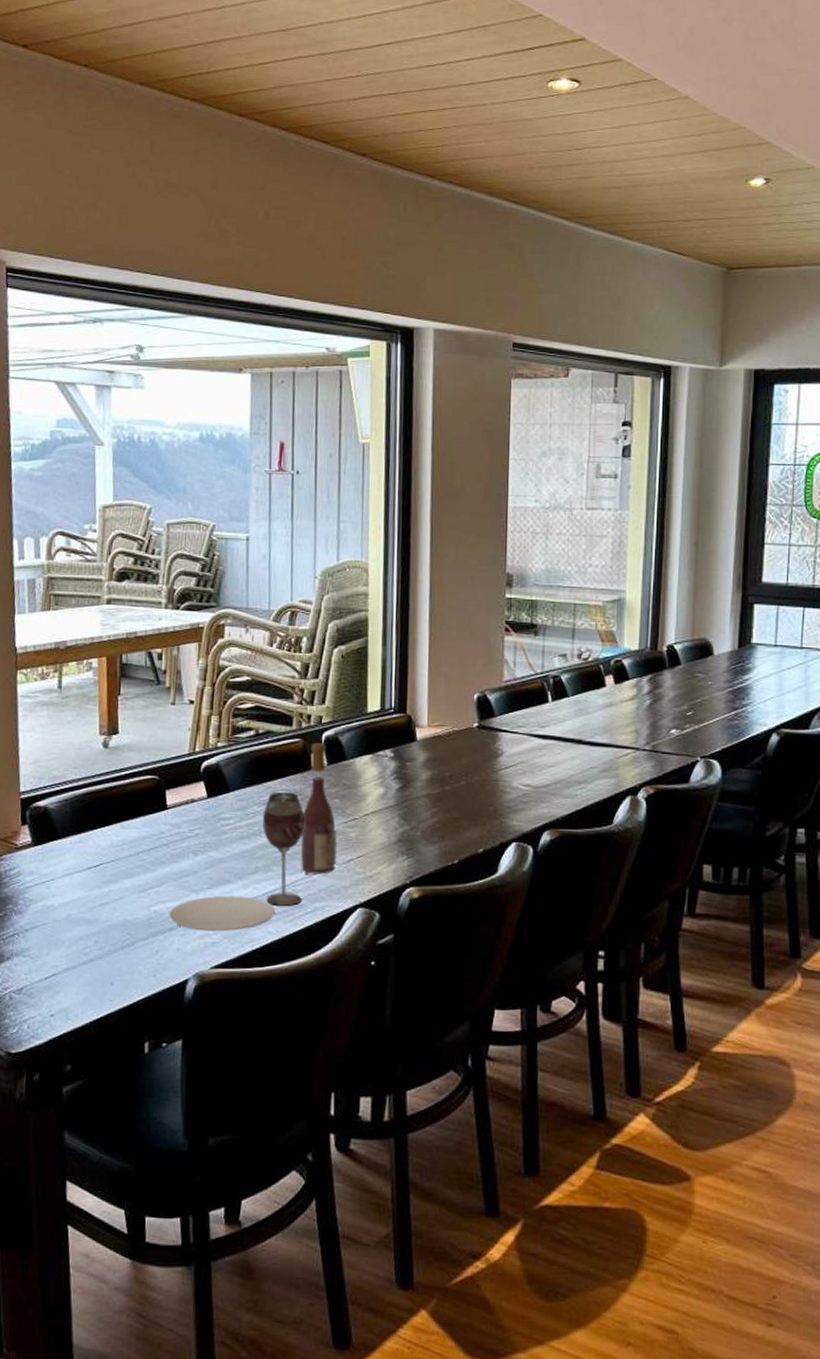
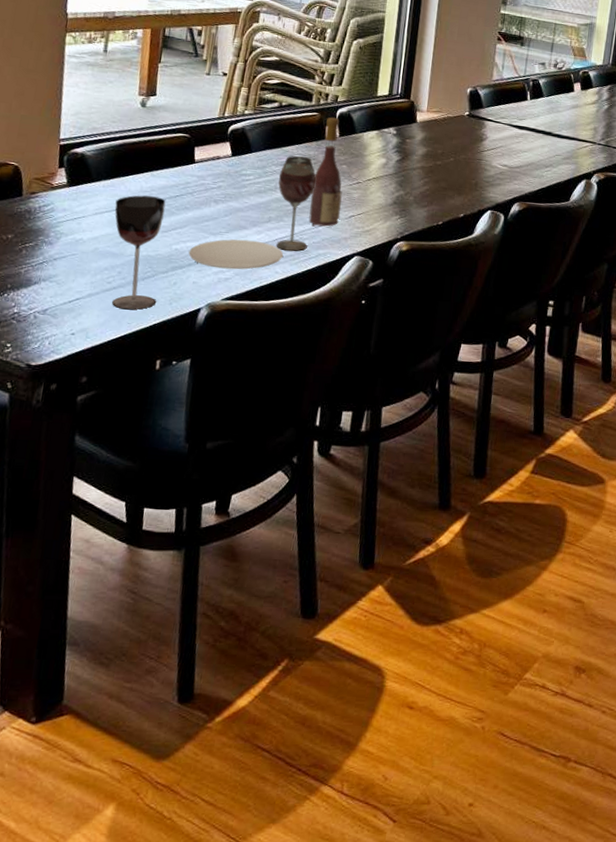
wineglass: none [84,850,139,985] -> present [111,195,166,310]

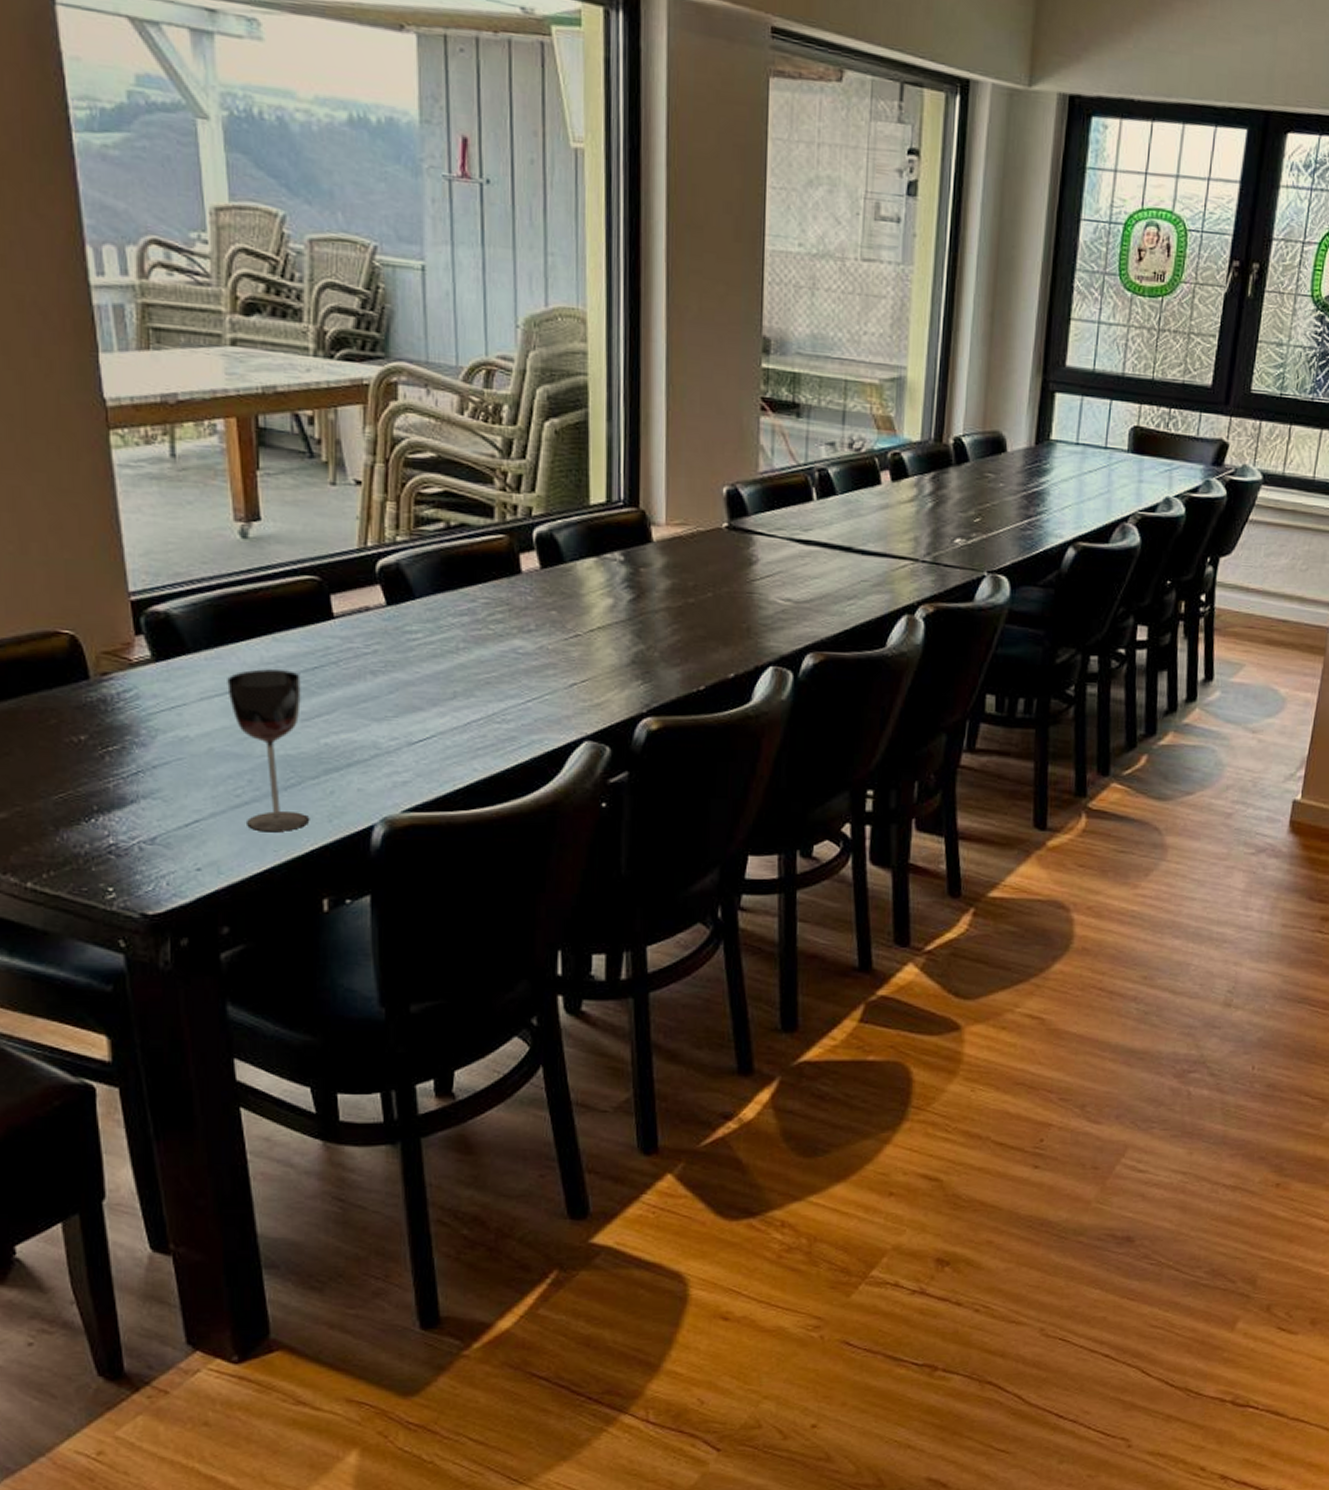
plate: present [188,239,284,270] -> none [345,725,482,769]
wineglass: present [276,155,316,251] -> none [461,600,514,738]
wine bottle: present [308,117,343,227] -> none [510,539,557,701]

